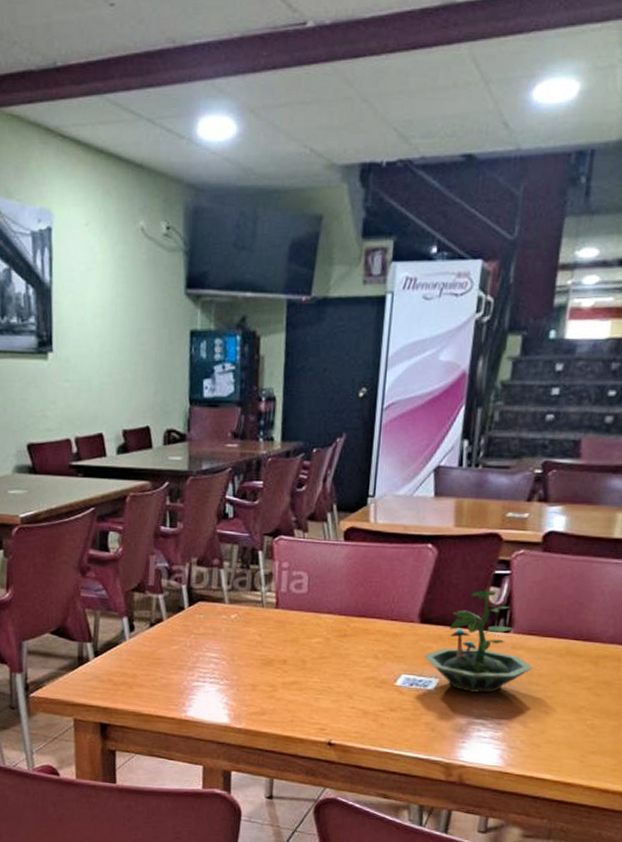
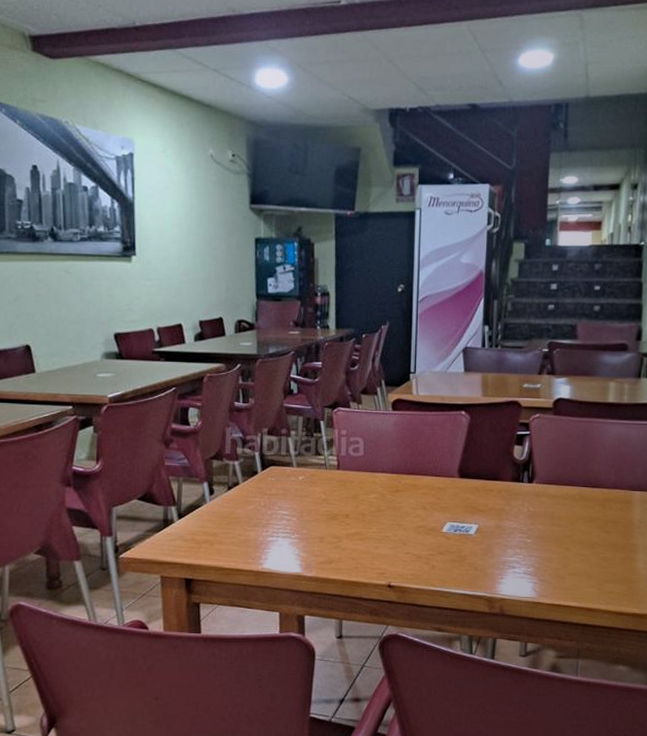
terrarium: present [424,588,533,693] -> none [464,446,554,535]

